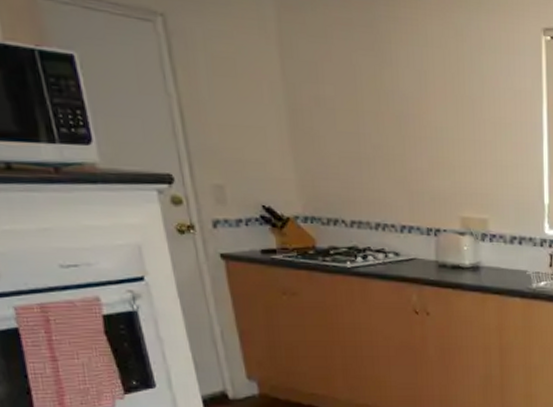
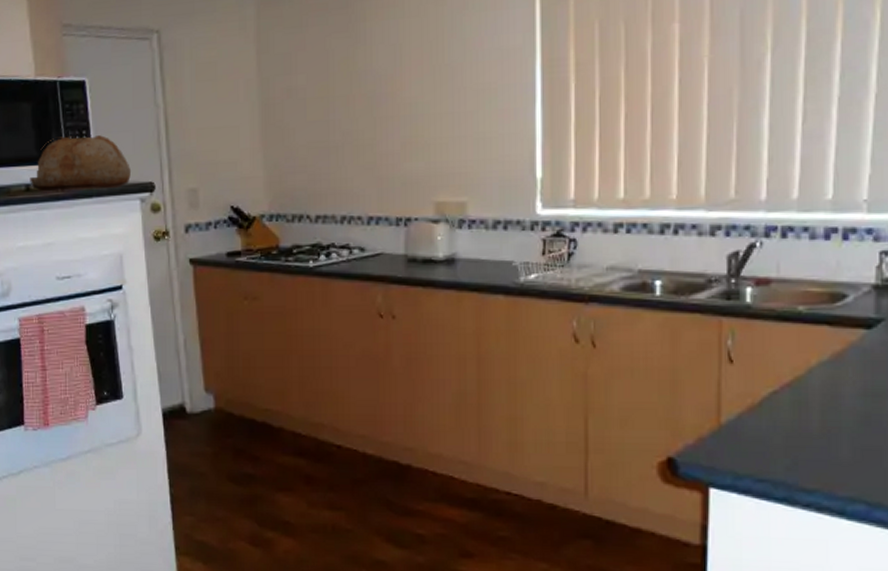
bread: none [10,113,143,177] -> present [30,135,131,192]

